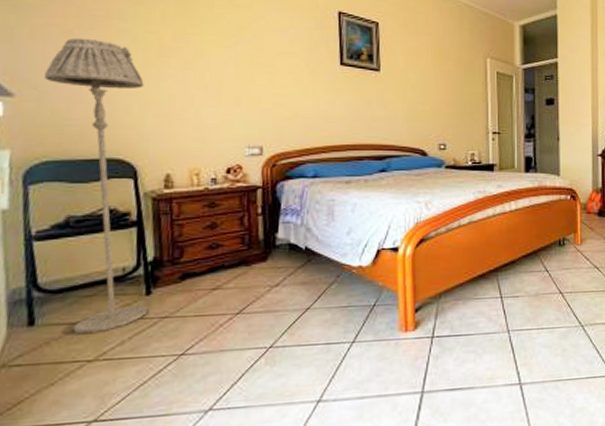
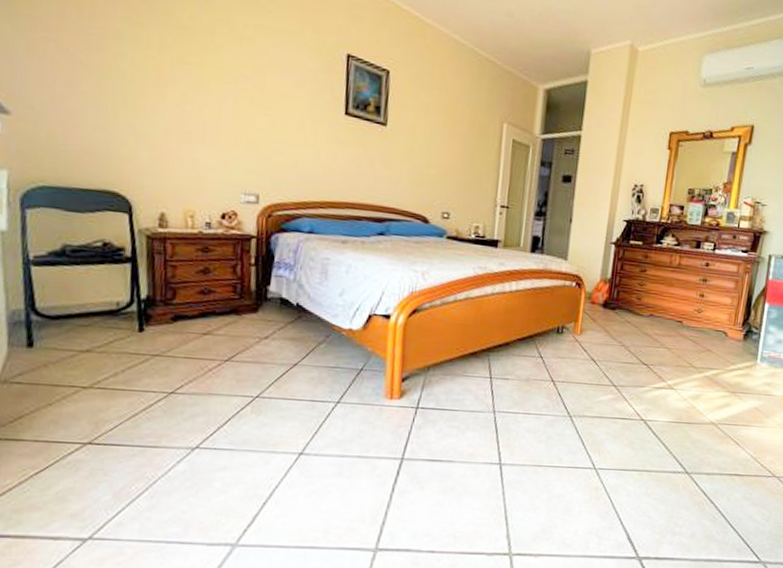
floor lamp: present [43,37,148,335] -> none [39,57,141,363]

